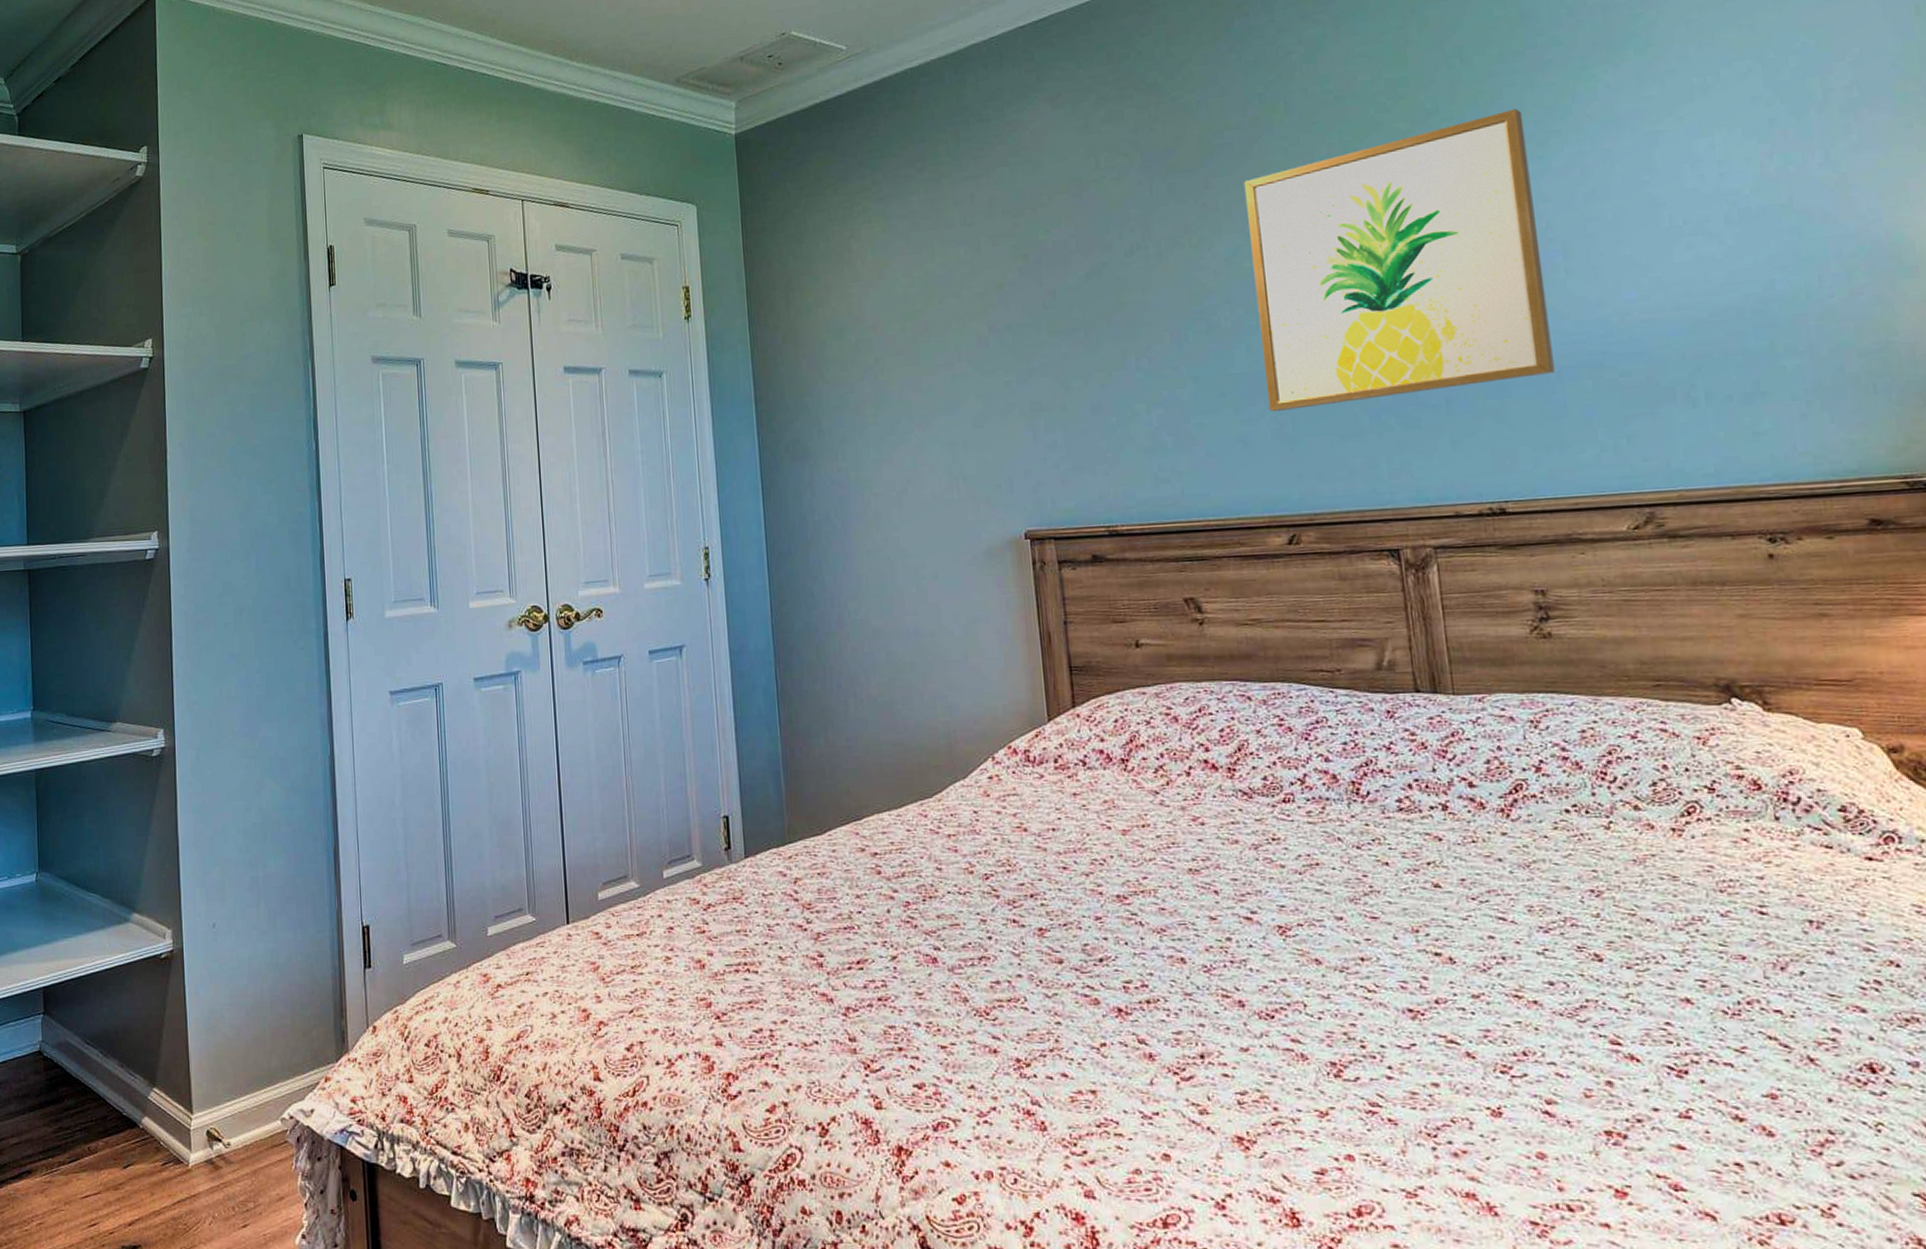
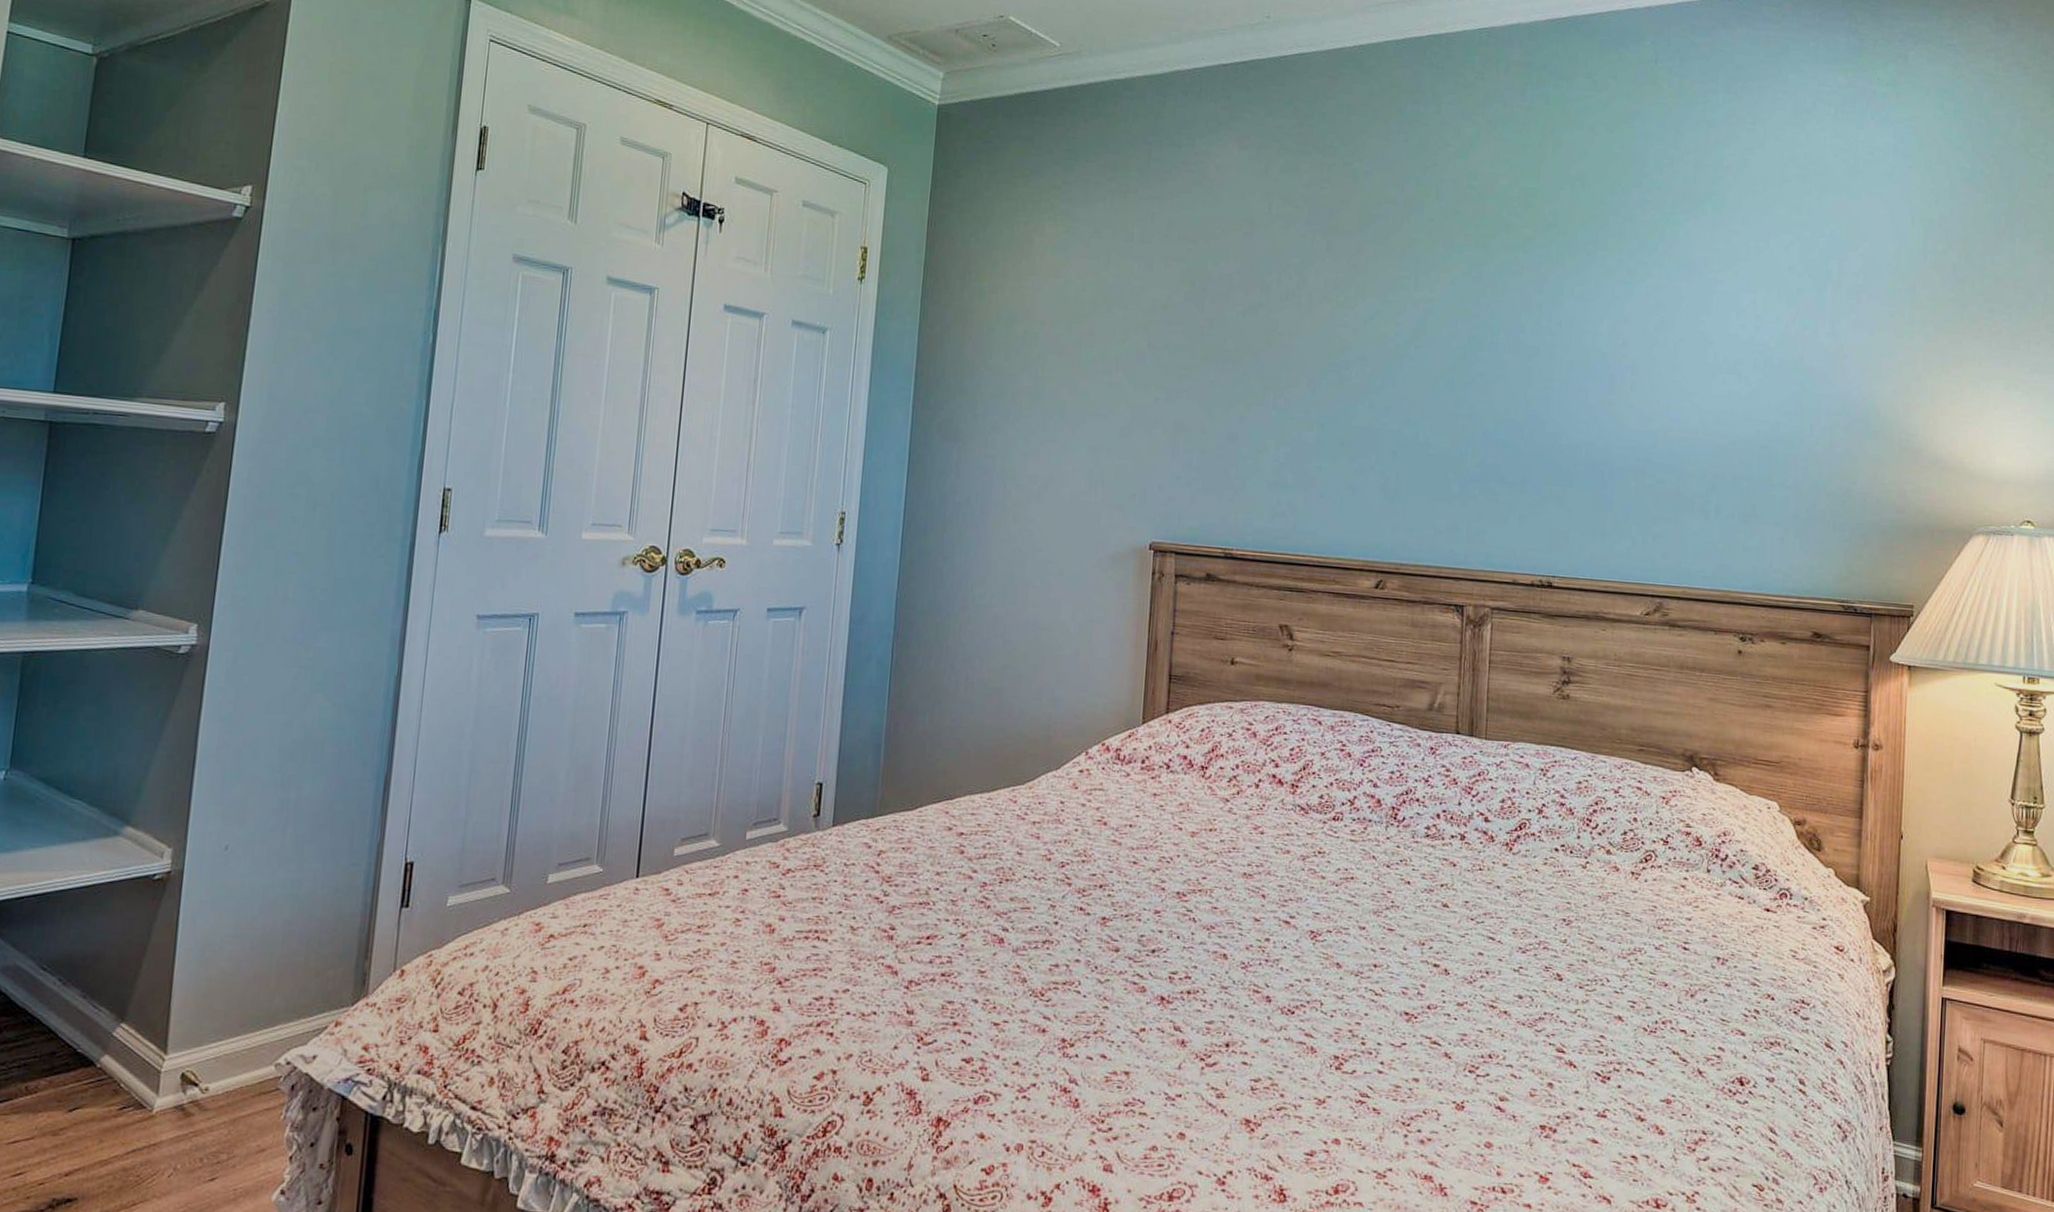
wall art: present [1243,109,1555,412] -> none [1379,236,1621,472]

